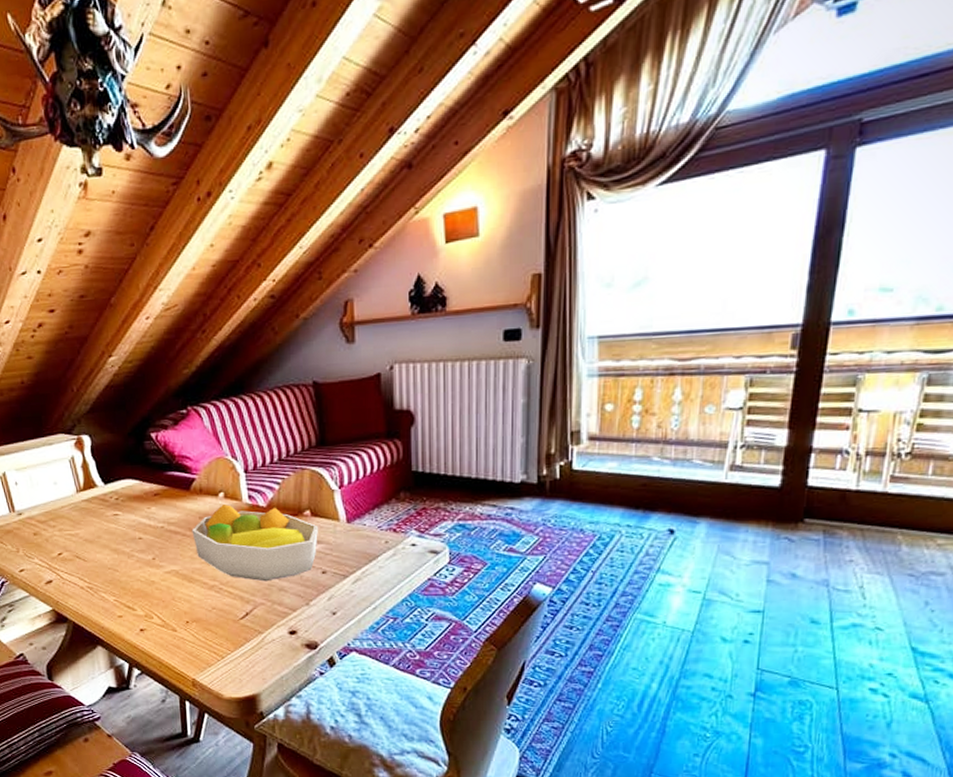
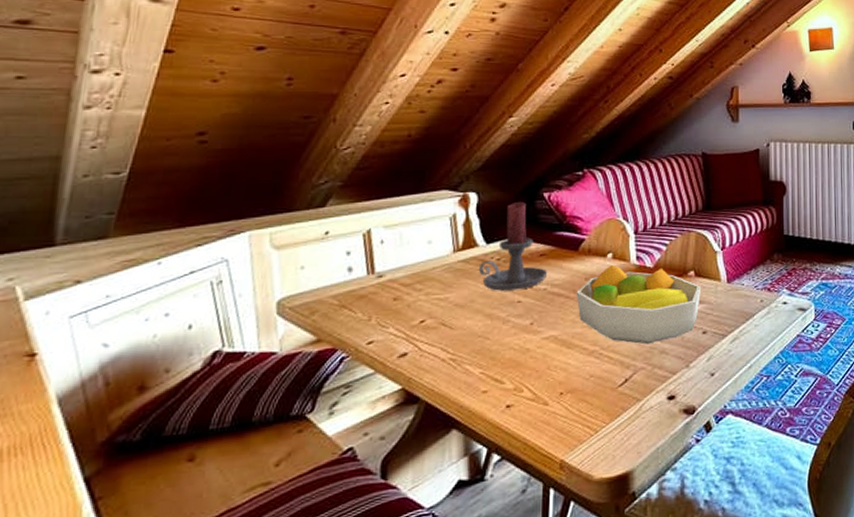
candle holder: none [100,442,163,528] -> present [478,201,548,291]

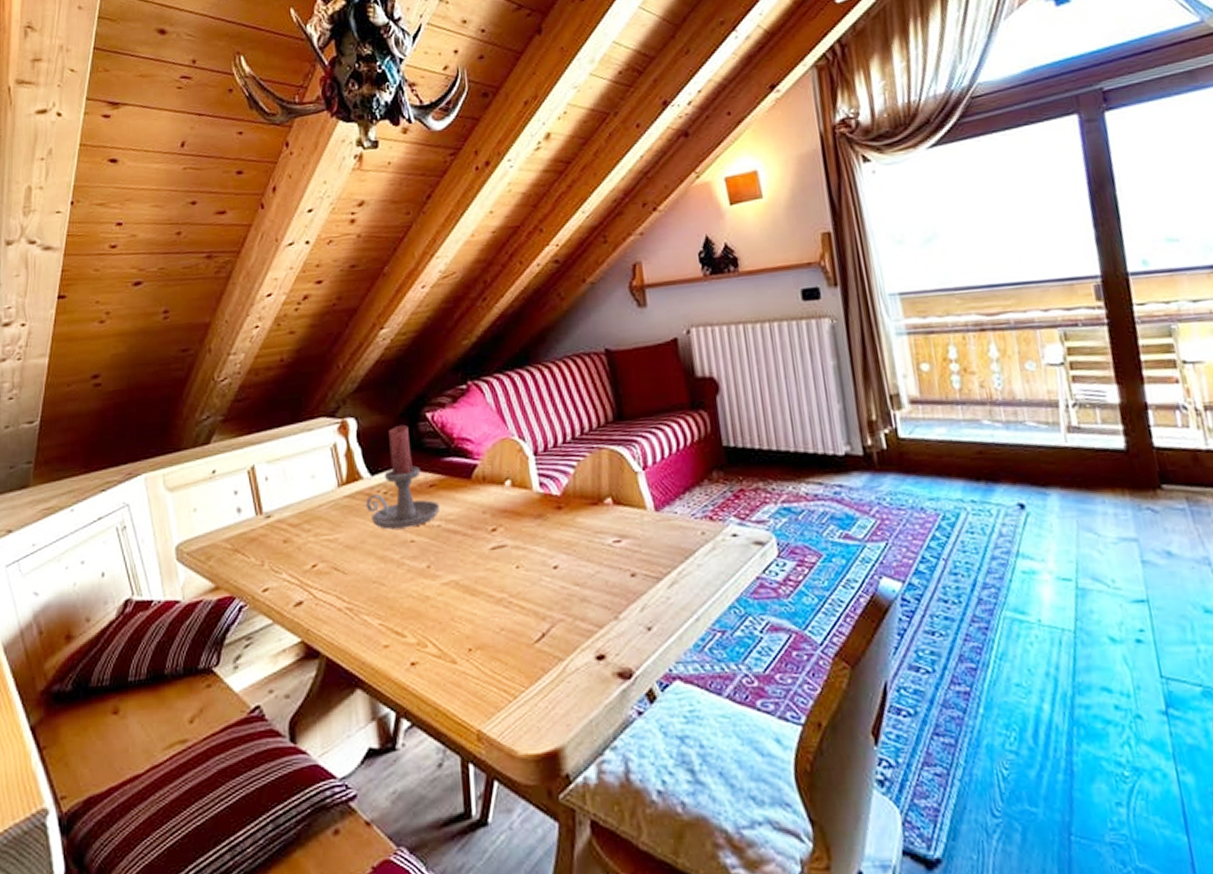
fruit bowl: present [576,265,702,345] -> none [474,494,624,591]

